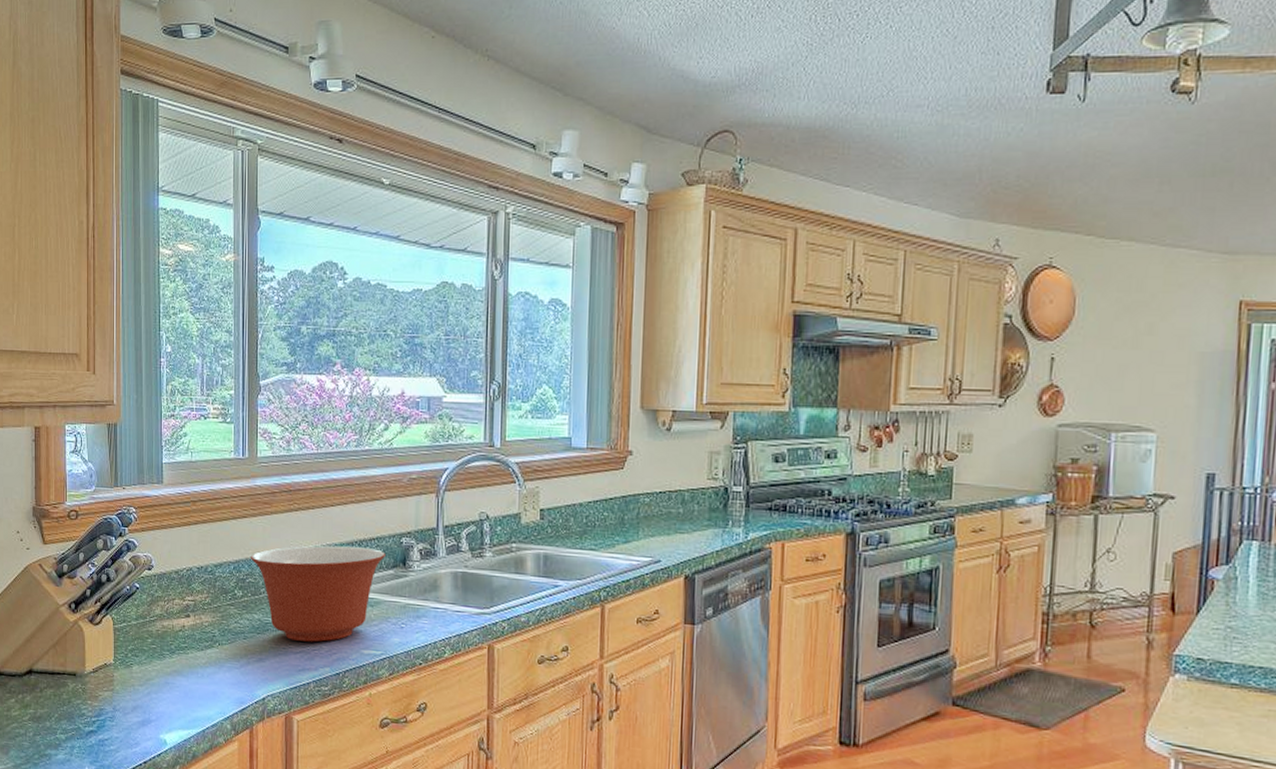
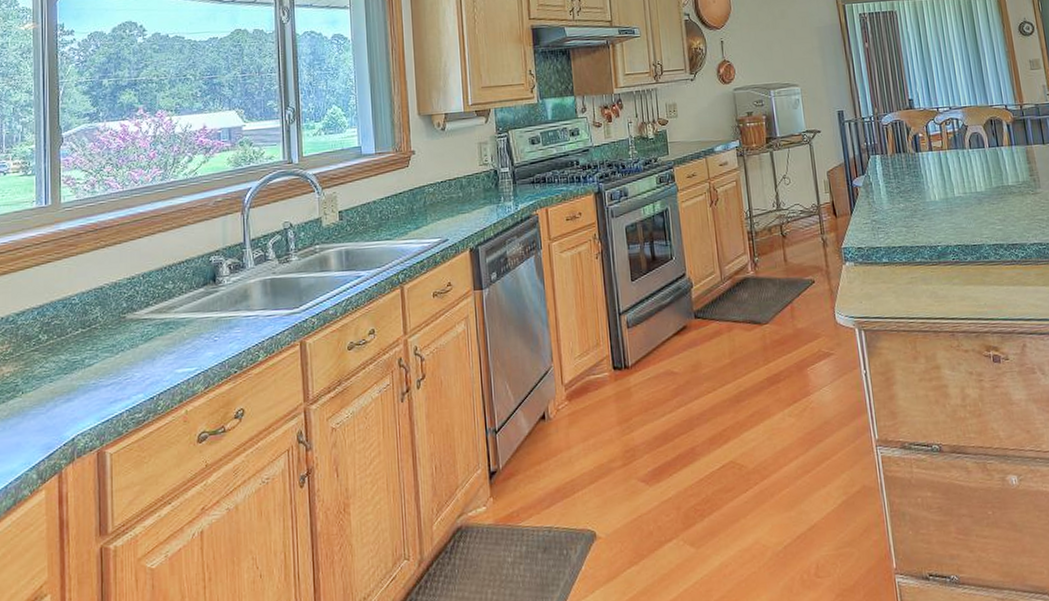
mixing bowl: present [251,545,386,642] -> none [56,271,195,374]

